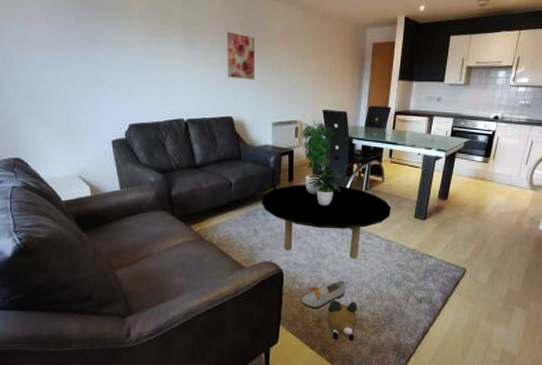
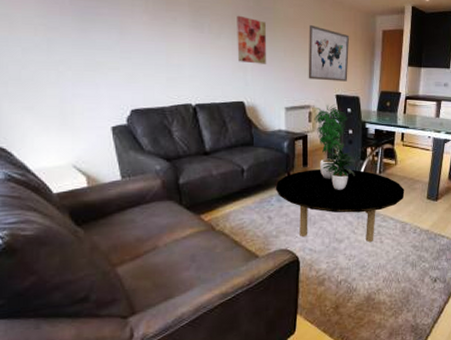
wall art: none [295,40,339,97] -> present [308,25,350,82]
shoe: present [301,280,346,308] -> none [318,264,363,295]
plush toy: present [327,300,358,342] -> none [345,284,375,326]

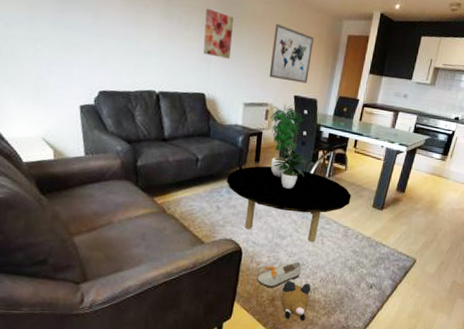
shoe: none [318,264,363,295] -> present [257,262,302,287]
plush toy: none [345,284,375,326] -> present [281,280,311,321]

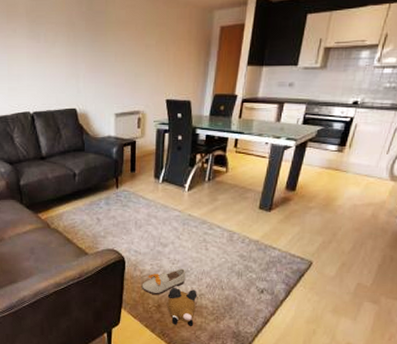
wall art: present [203,8,233,59] -> none [70,22,98,71]
coffee table: present [226,166,352,242] -> none [104,175,235,248]
wall art: present [269,24,315,83] -> none [138,27,184,85]
potted plant: present [271,104,307,189] -> none [143,110,184,196]

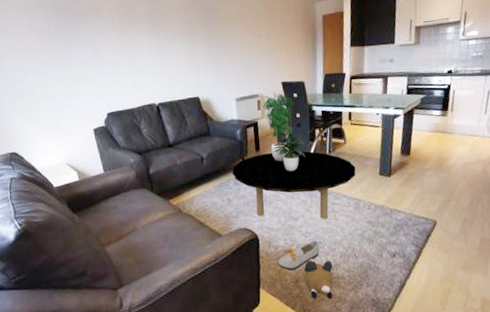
coffee table: none [104,175,235,248] -> present [232,151,356,219]
potted plant: none [143,110,184,196] -> present [263,91,306,172]

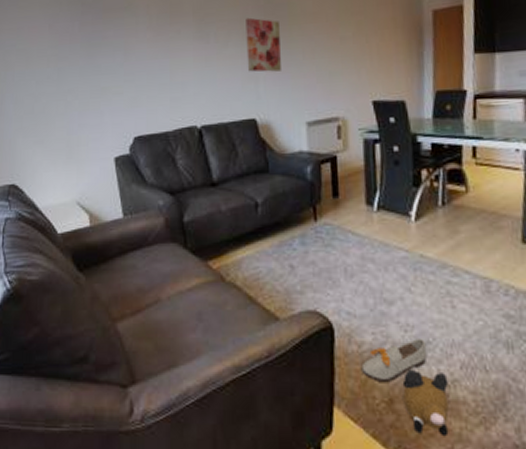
wall art: none [187,20,216,62] -> present [246,17,281,72]
coffee table: present [232,151,356,219] -> none [297,200,485,305]
potted plant: present [263,91,306,172] -> none [345,114,407,230]

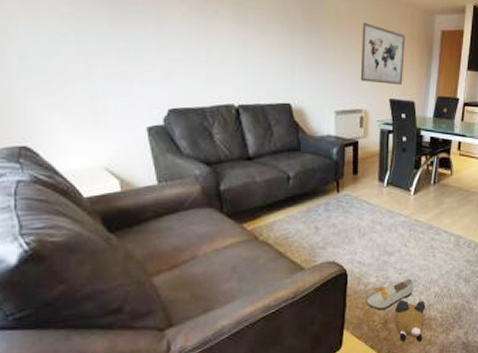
wall art: present [246,17,281,72] -> none [284,9,315,64]
wall art: none [332,17,388,84] -> present [360,23,406,85]

